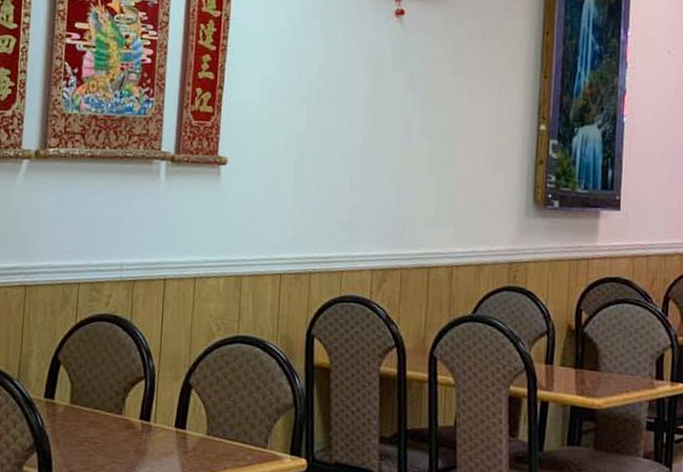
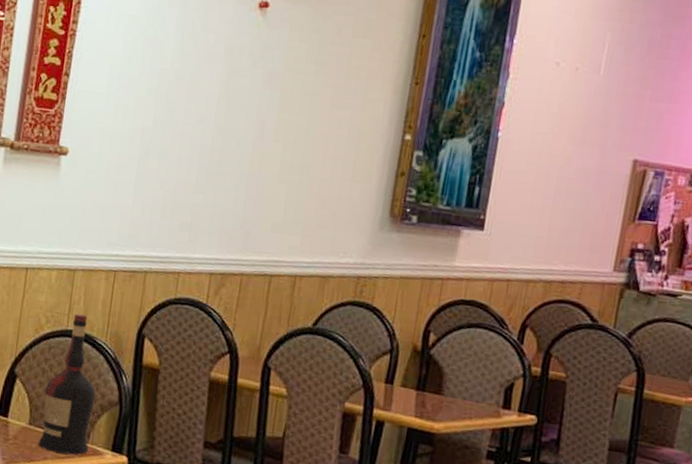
liquor: none [217,319,271,462] -> present [38,314,96,455]

